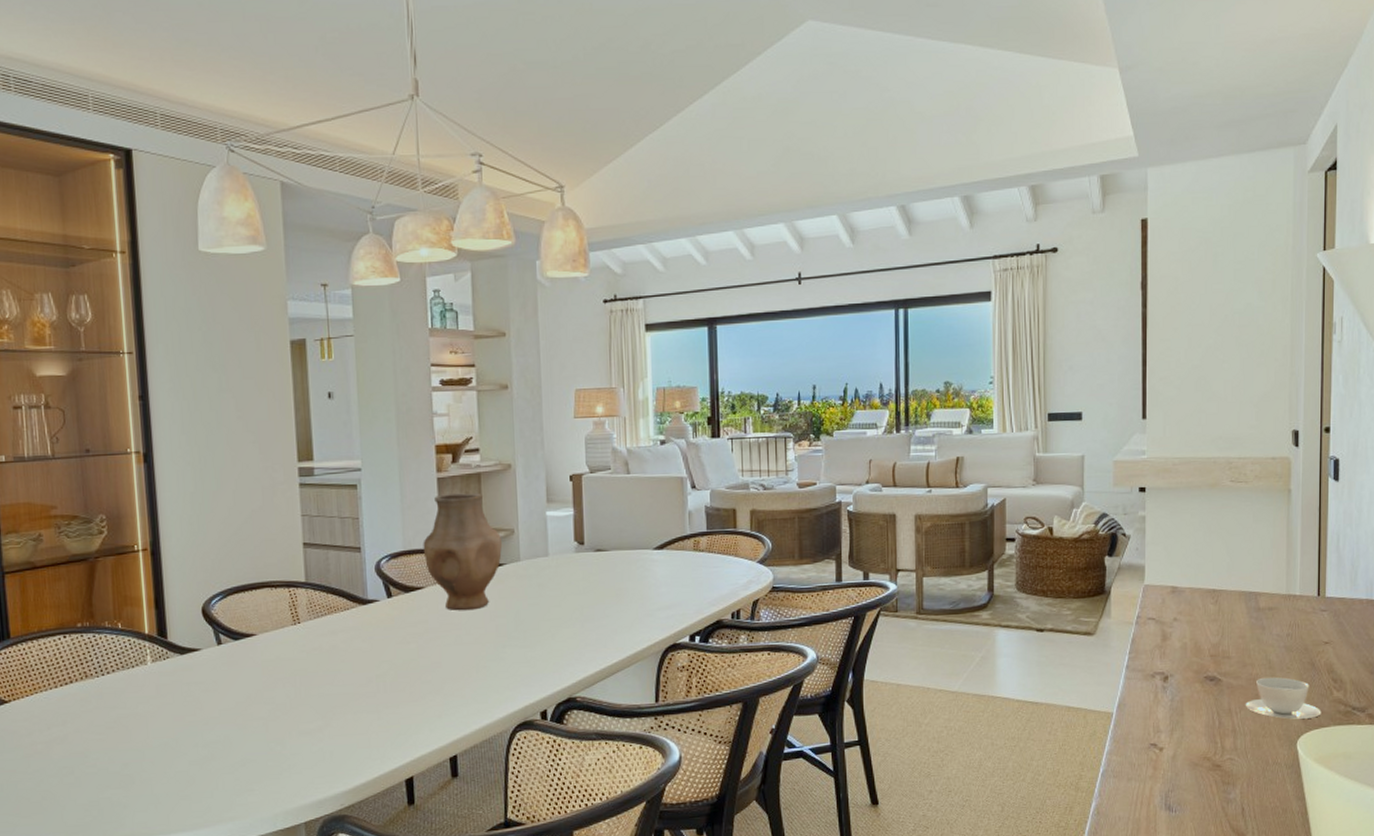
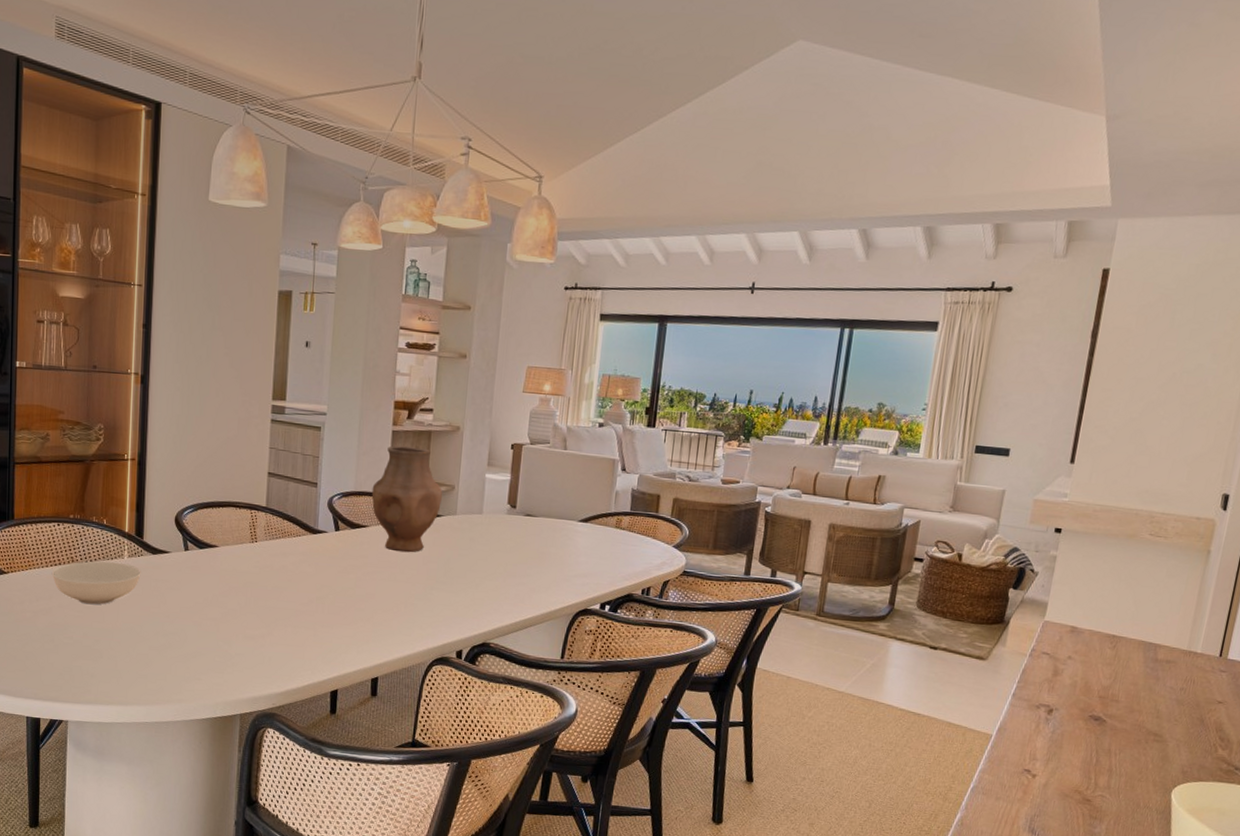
bowl: none [62,669,170,724] -> present [51,561,141,605]
teacup: present [1246,677,1322,720] -> none [1126,725,1203,771]

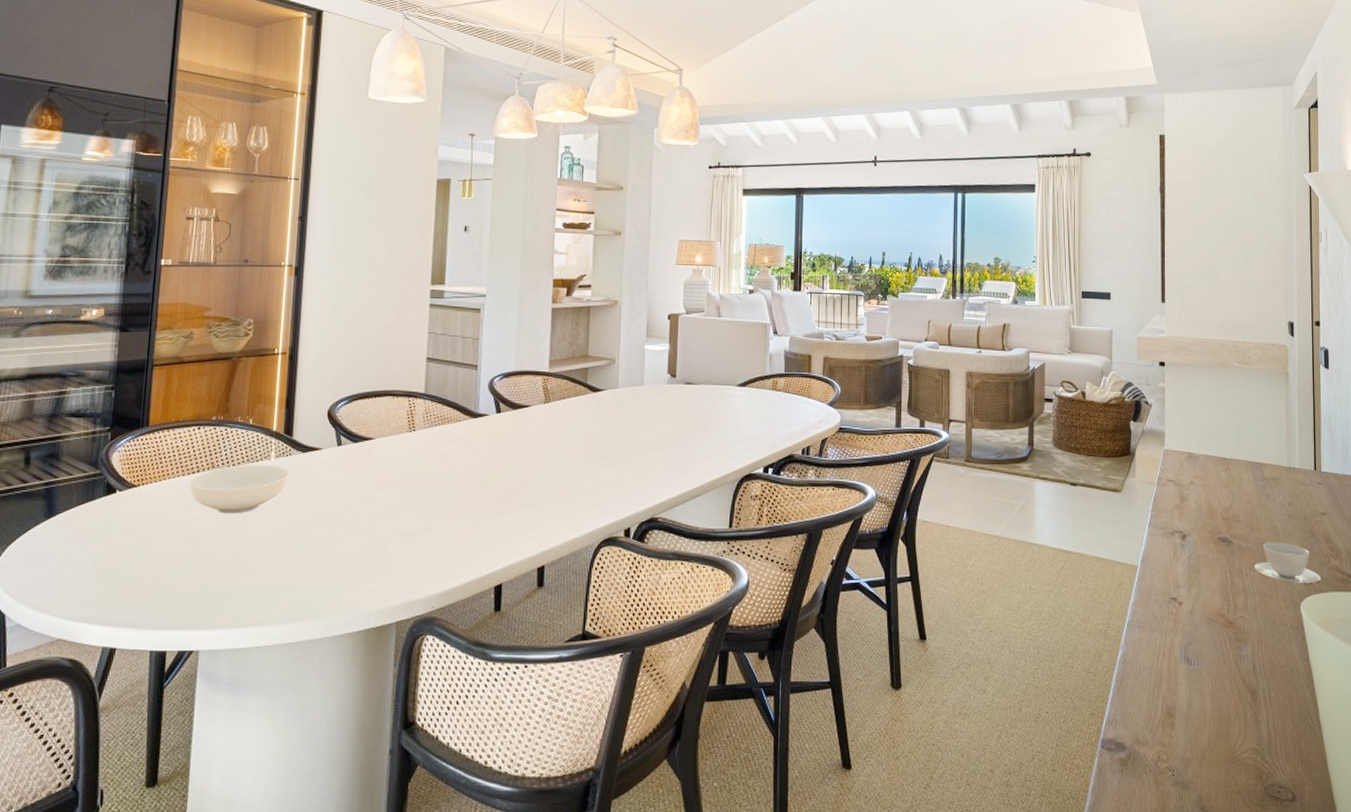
vase: present [371,445,442,553] -> none [533,323,603,430]
teacup: none [1126,725,1203,771] -> present [1255,542,1321,583]

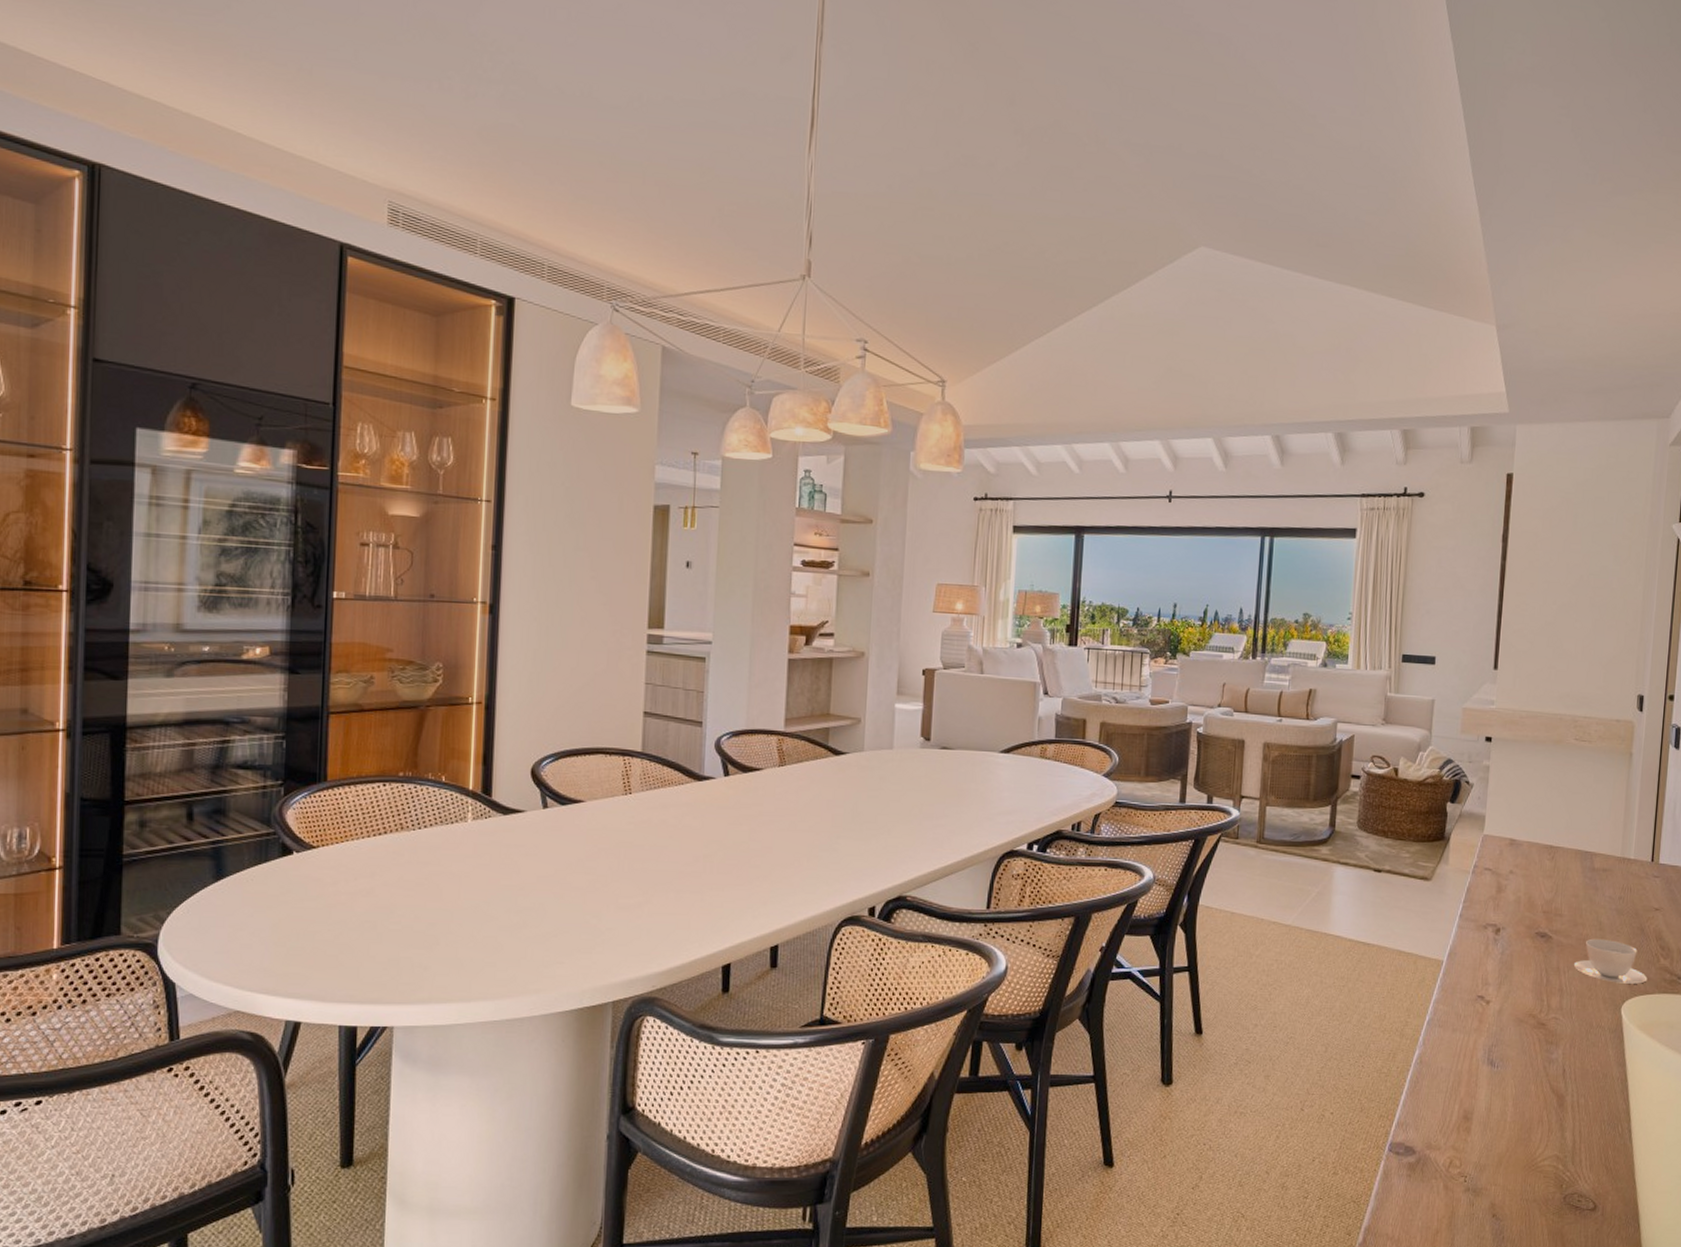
bowl: present [188,464,289,514] -> none [374,826,489,880]

